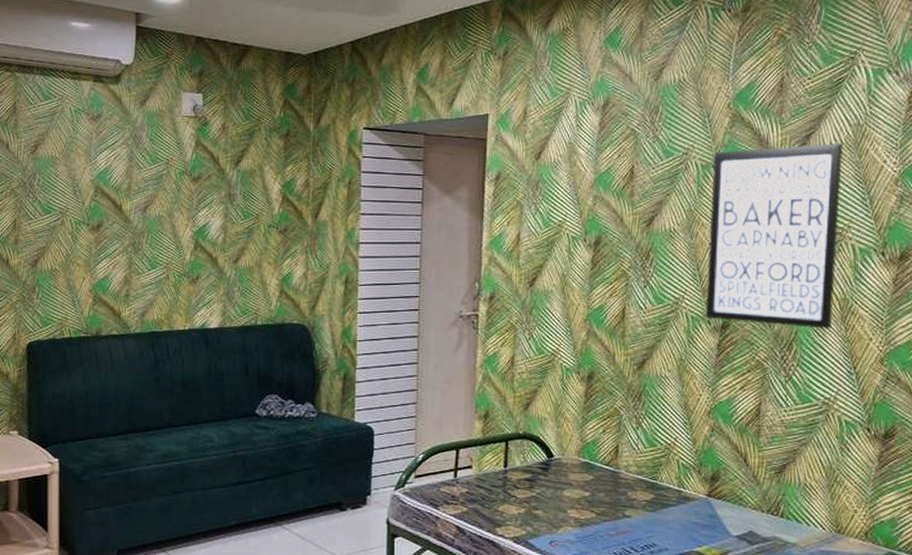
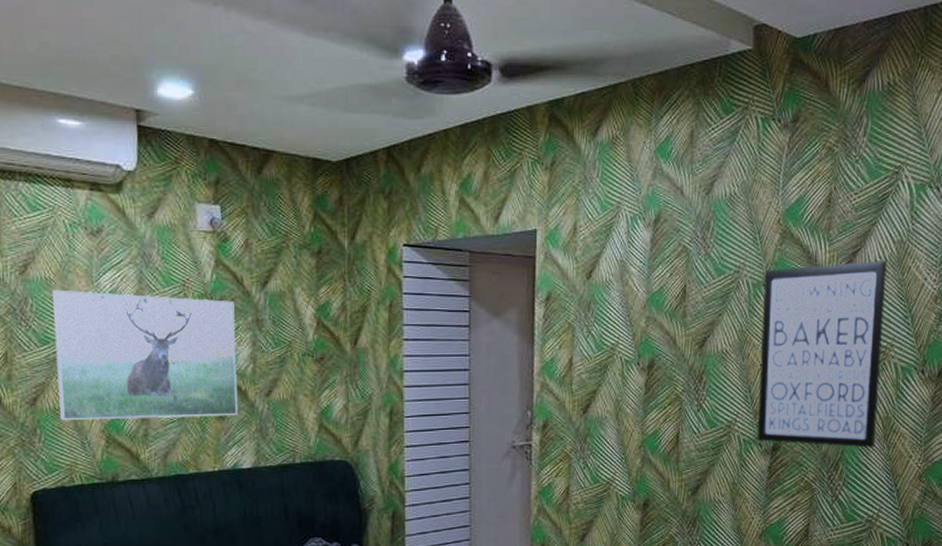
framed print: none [55,166,210,281] -> present [52,289,239,421]

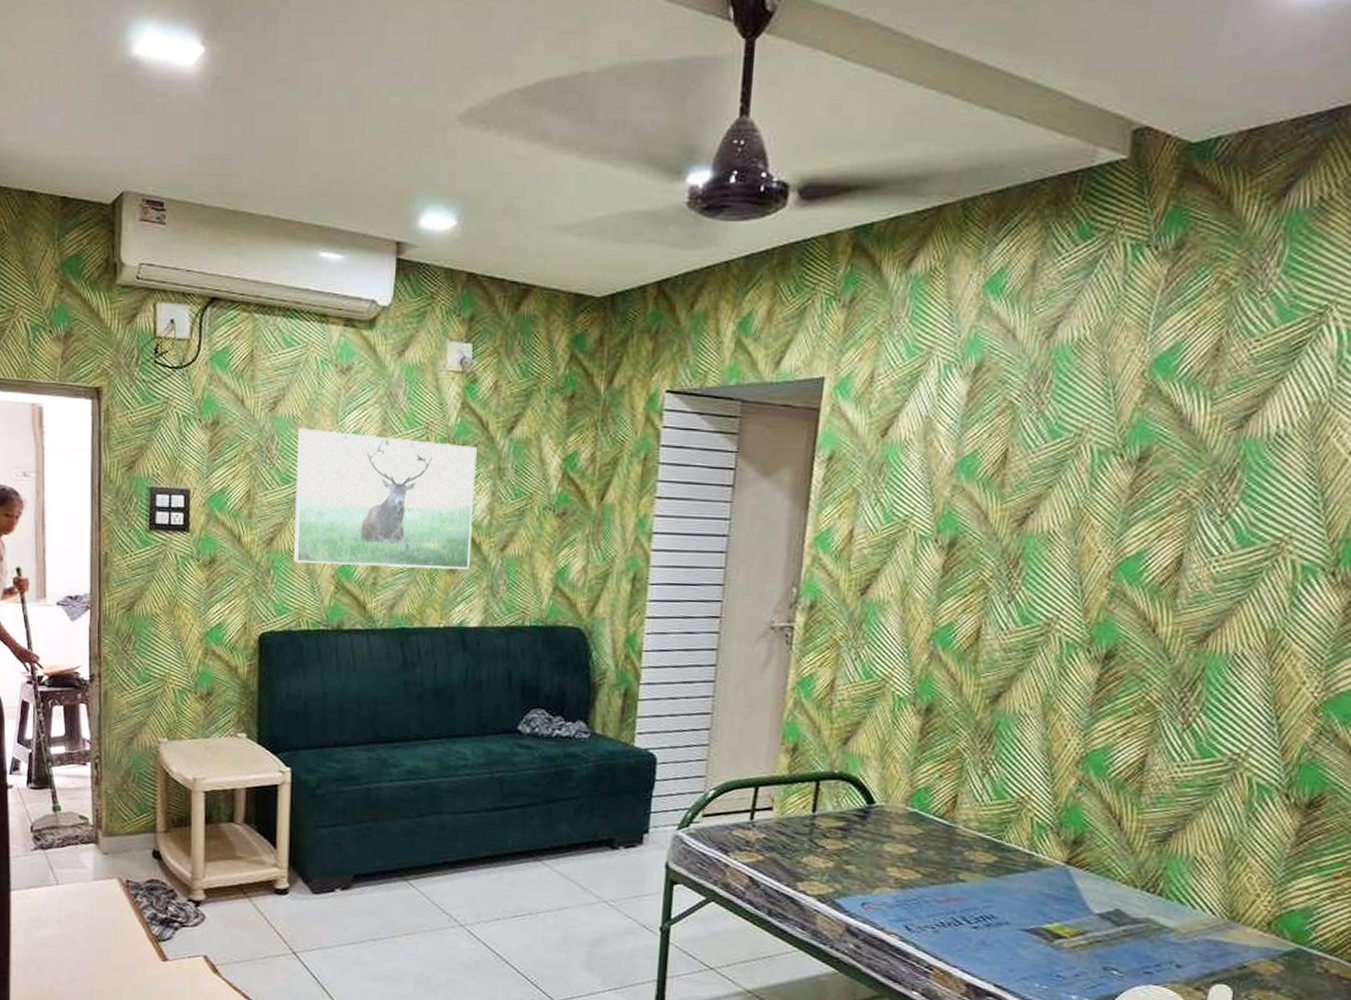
wall art: present [757,261,887,448] -> none [1084,427,1294,667]

